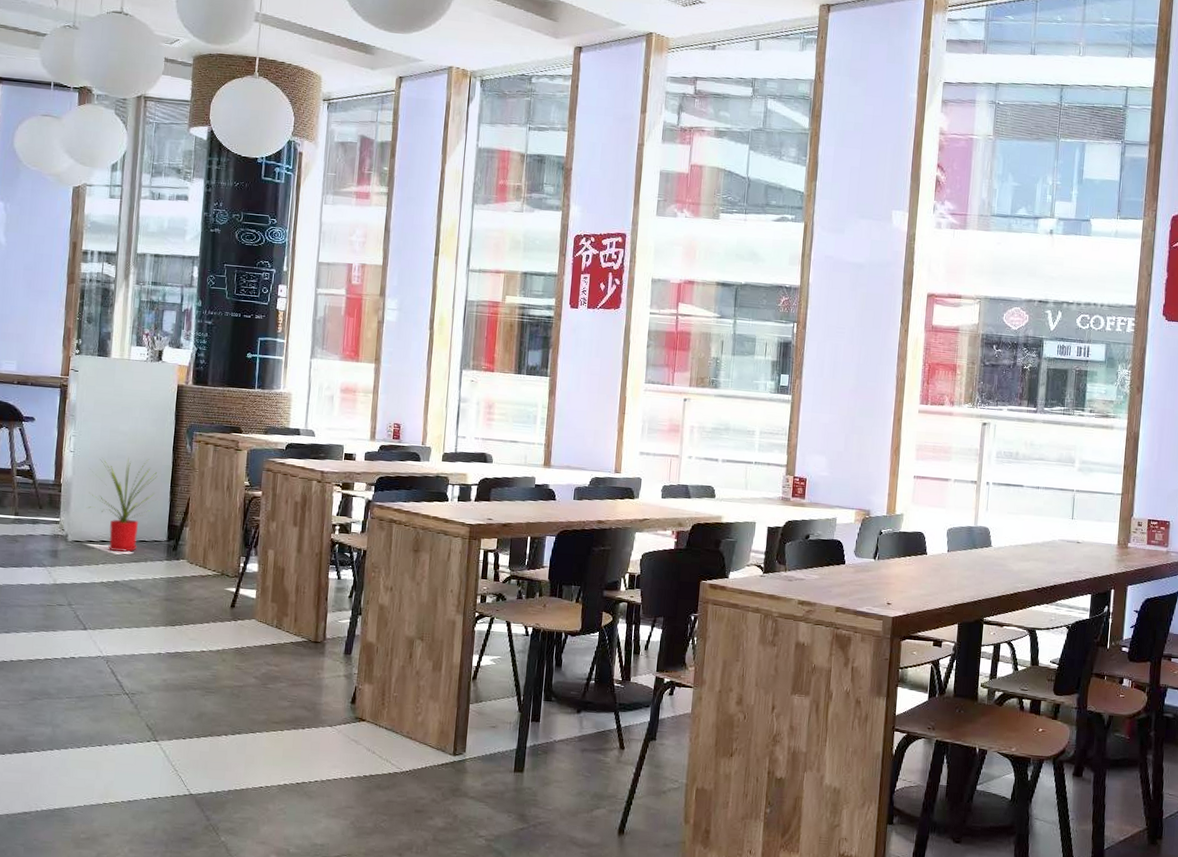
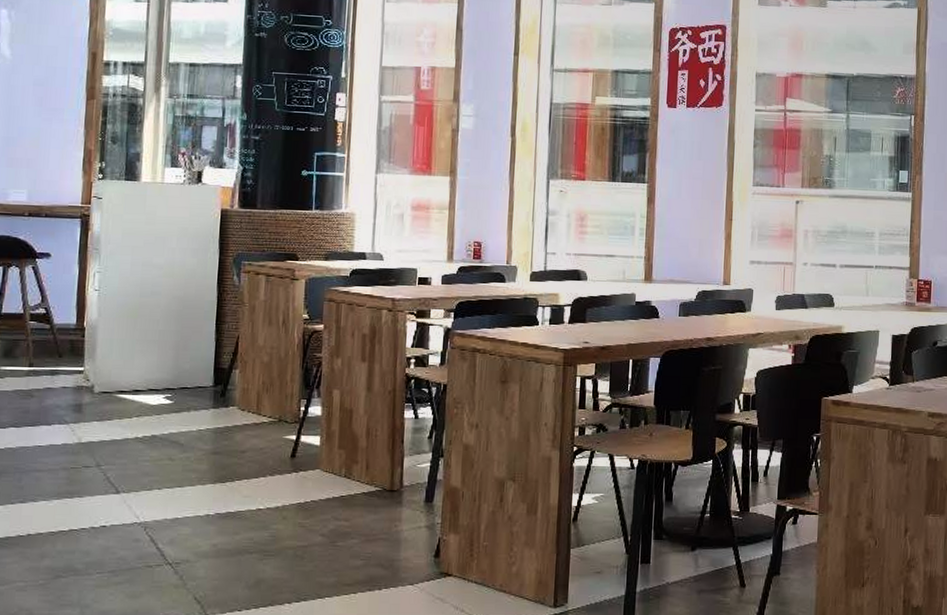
house plant: present [86,457,158,552] -> none [116,293,200,401]

